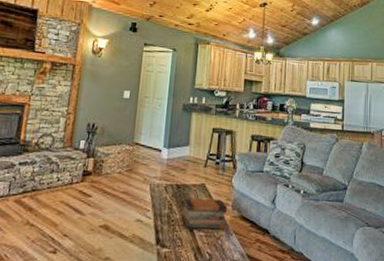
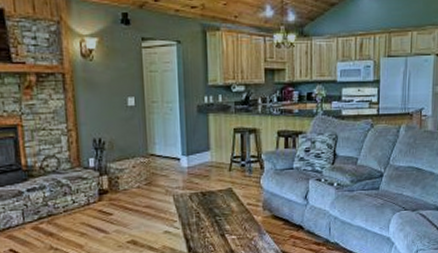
book stack: present [181,198,228,230] -> none [210,201,259,234]

